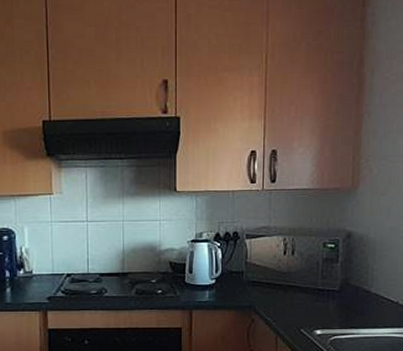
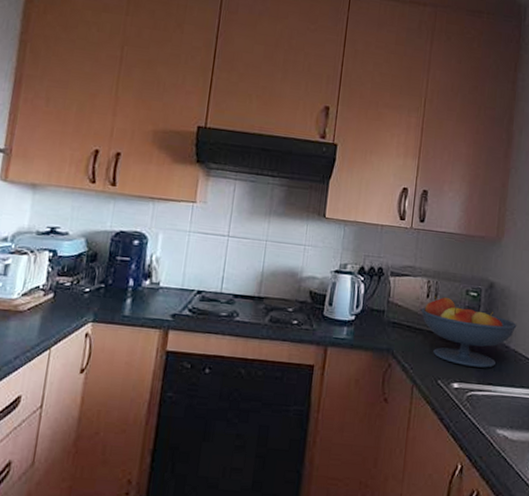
fruit bowl: none [279,252,377,314] -> present [421,295,517,368]

